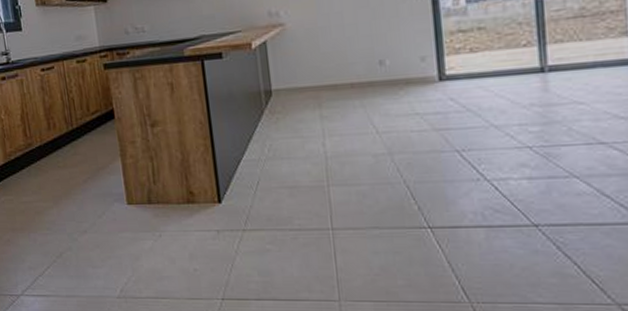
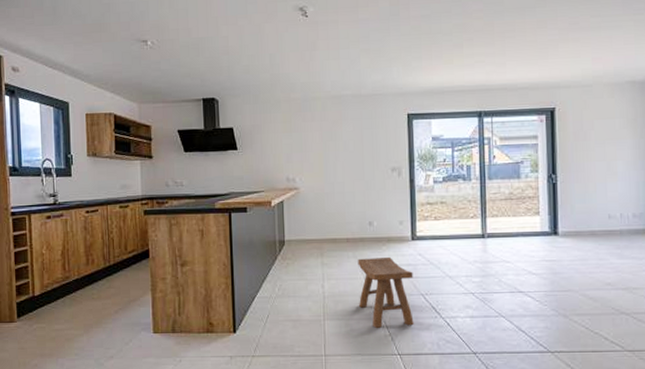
stool: none [367,103,448,195] -> present [357,256,414,328]

